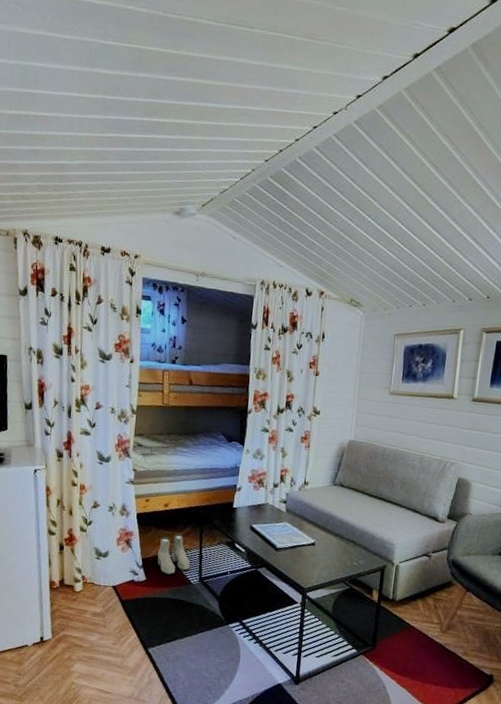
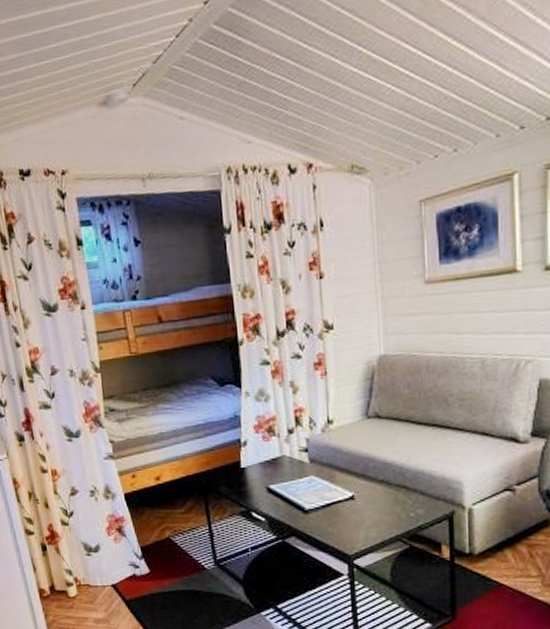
boots: present [157,533,190,575] -> none [157,510,201,562]

